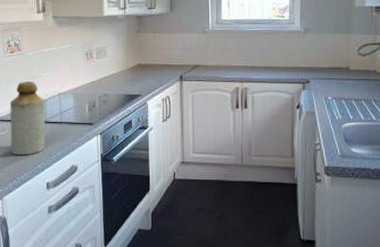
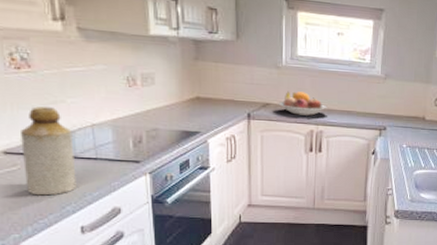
fruit bowl: none [206,52,251,74] -> present [278,91,327,116]

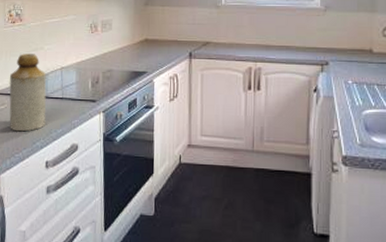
fruit bowl: present [278,91,327,116] -> none [217,29,266,53]

